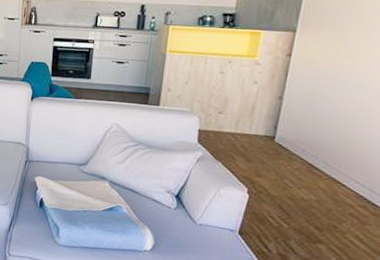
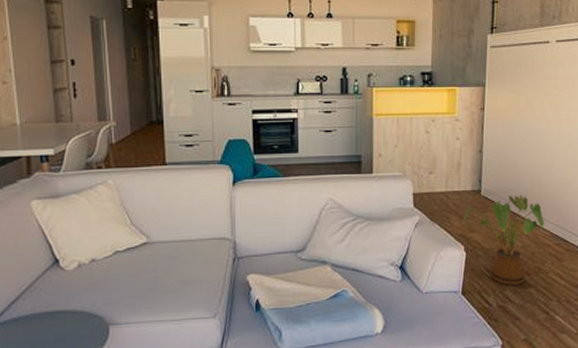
house plant: none [249,146,349,238] -> present [462,195,544,286]

